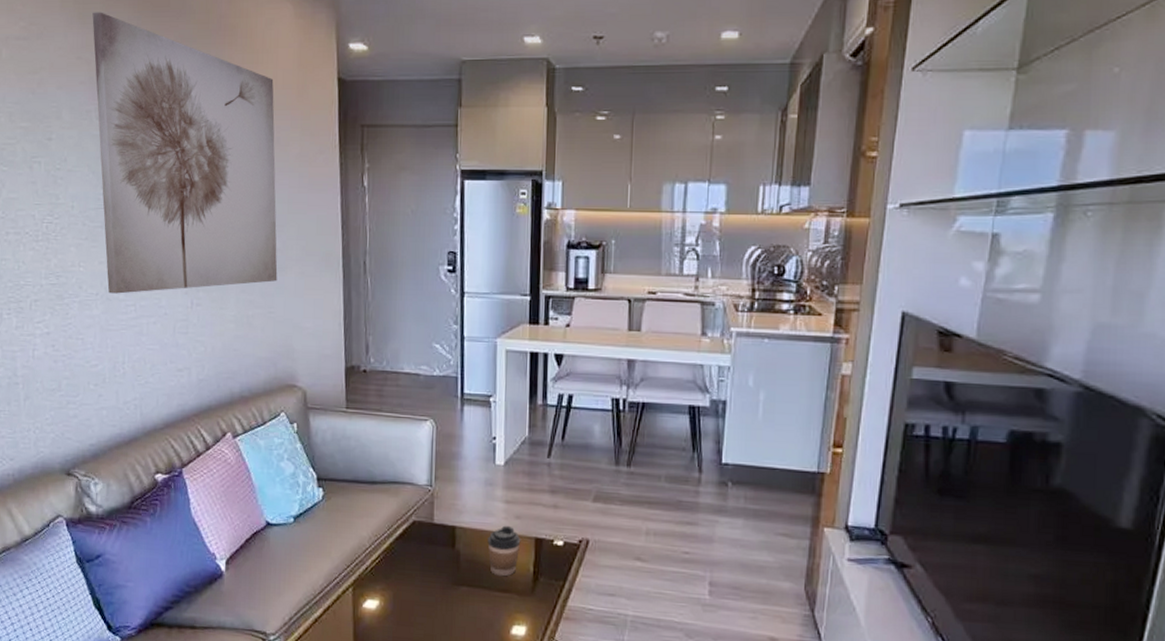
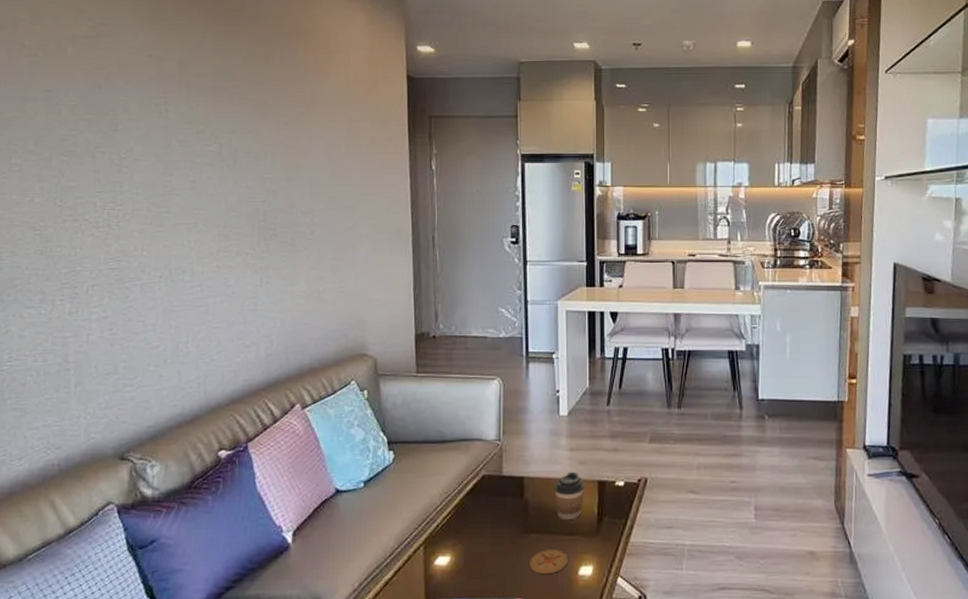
wall art: present [92,12,278,294] -> none [165,15,349,276]
coaster: none [459,604,501,630] -> present [529,550,569,574]

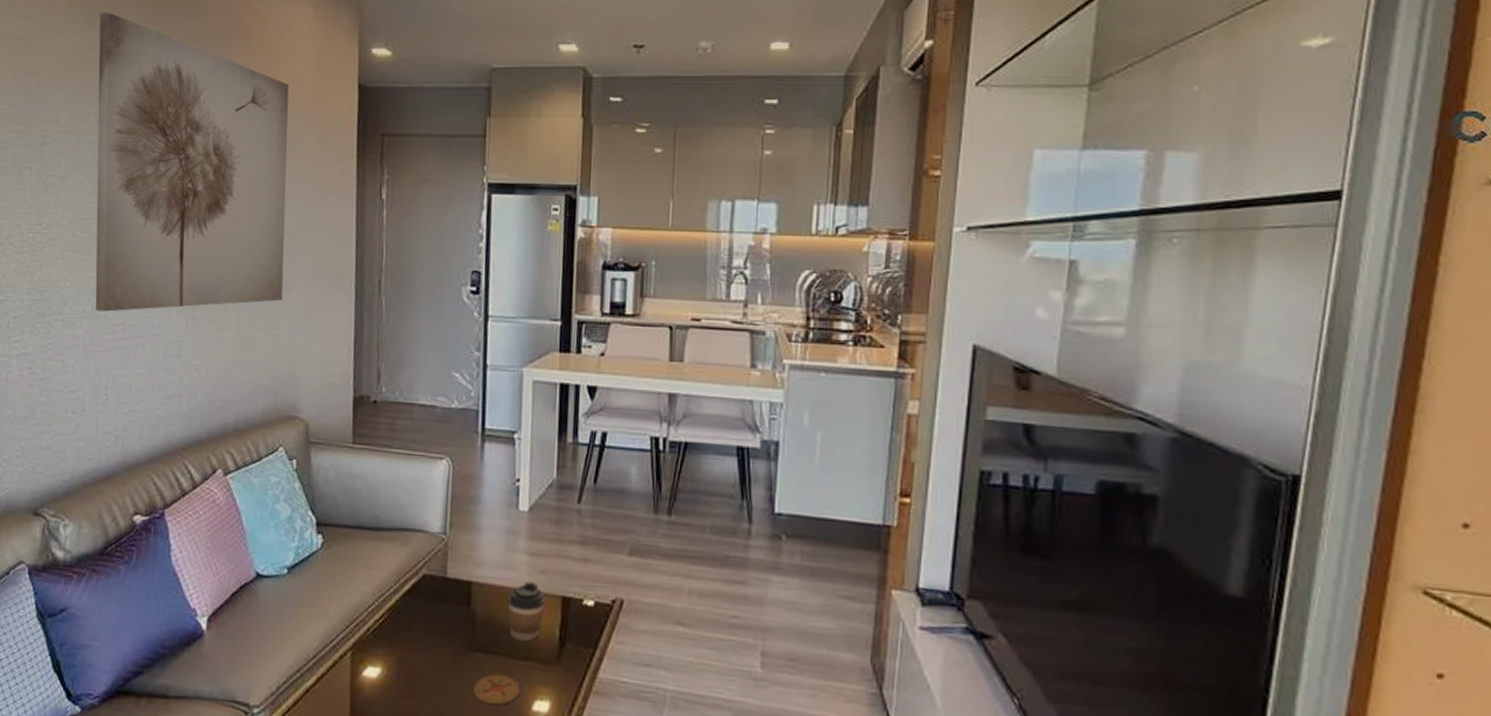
wall art: none [165,15,349,276] -> present [95,12,290,312]

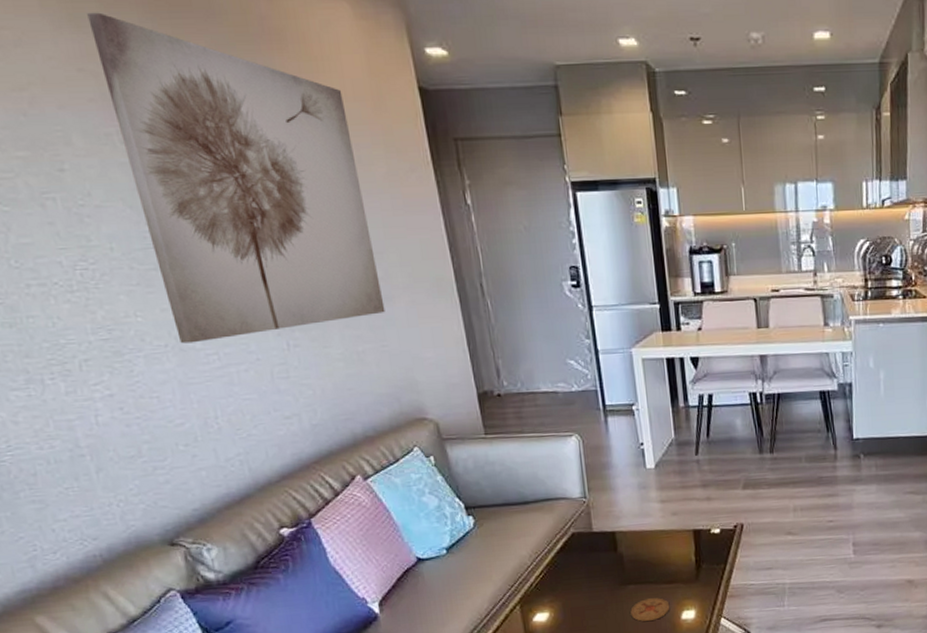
coffee cup: present [507,581,546,642] -> none [648,522,680,570]

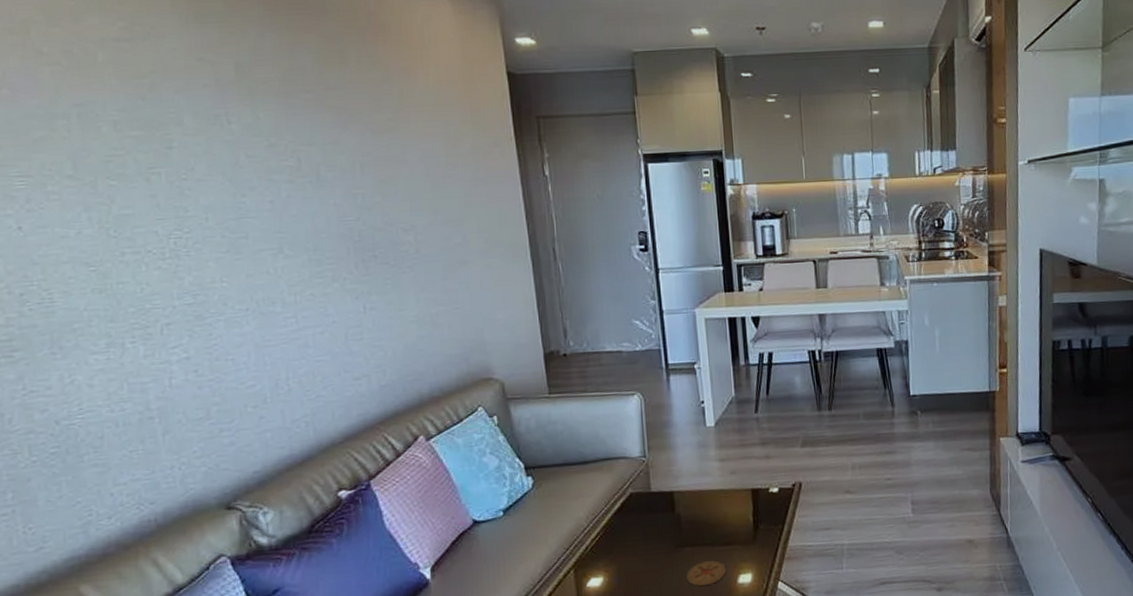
wall art: present [87,12,386,344] -> none [212,10,461,308]

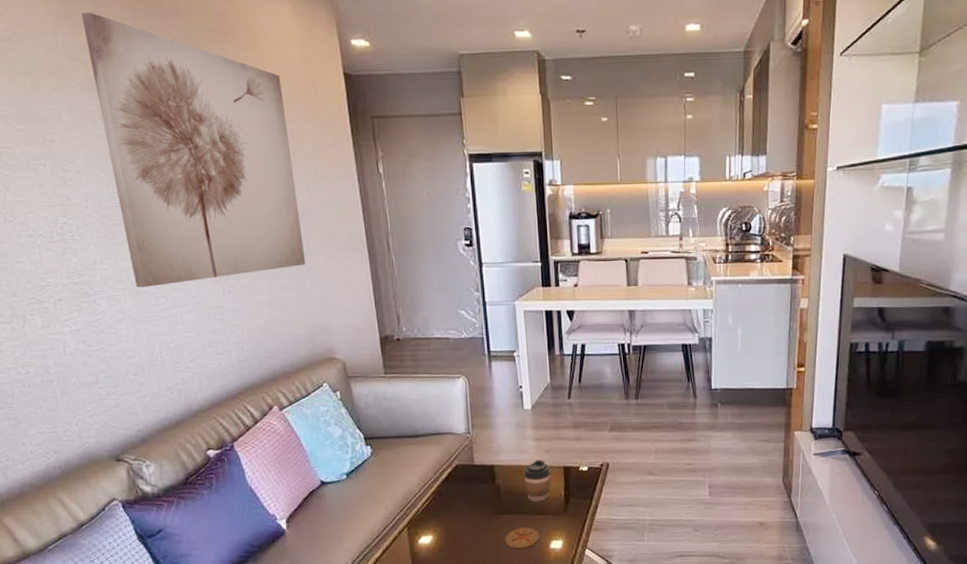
wall art: none [212,10,461,308] -> present [81,12,306,288]
coffee cup: none [706,482,739,531] -> present [523,459,552,502]

